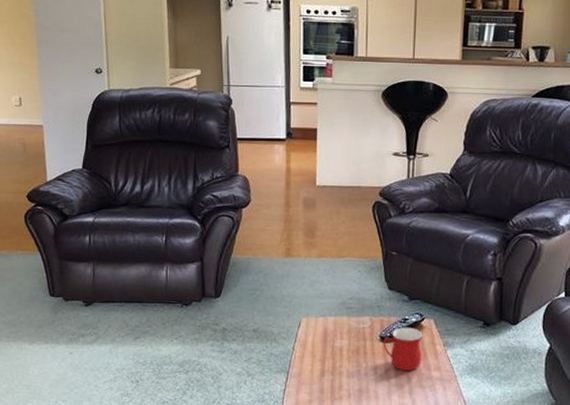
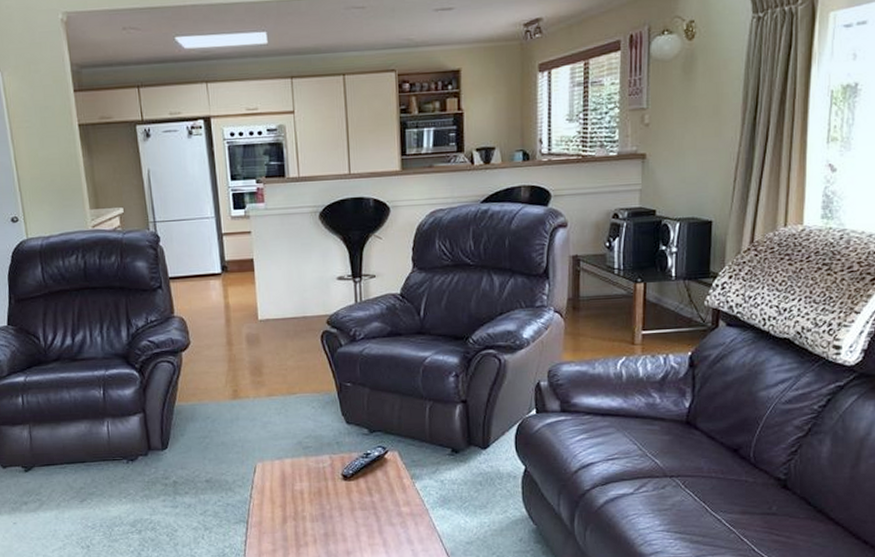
mug: present [383,327,423,371] -> none [346,462,389,510]

